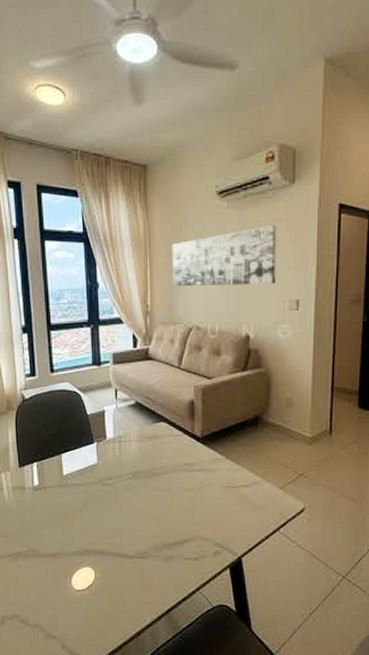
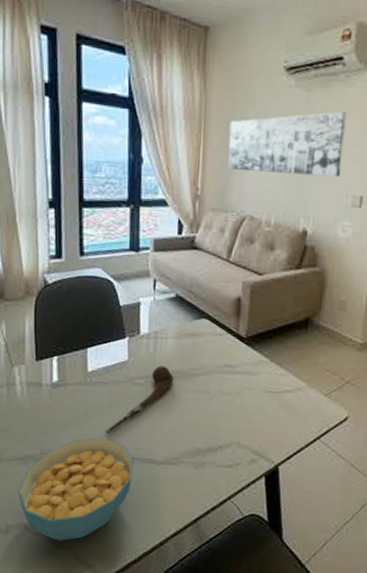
cereal bowl: none [10,534,109,631] -> present [18,437,134,541]
spoon: none [82,467,139,531] -> present [106,365,174,434]

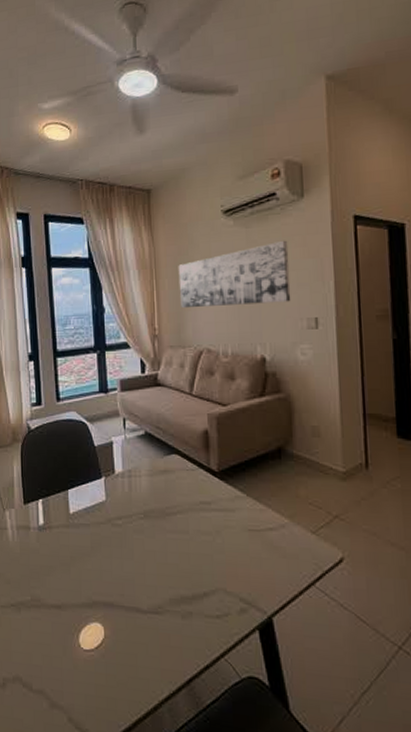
cereal bowl: present [18,437,134,541] -> none [13,582,120,700]
spoon: present [106,365,174,434] -> none [90,505,151,579]

